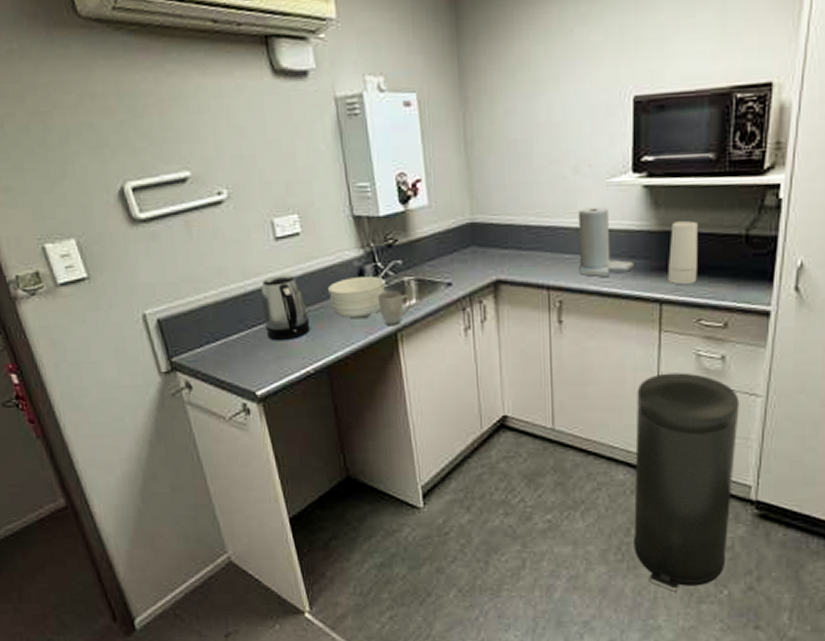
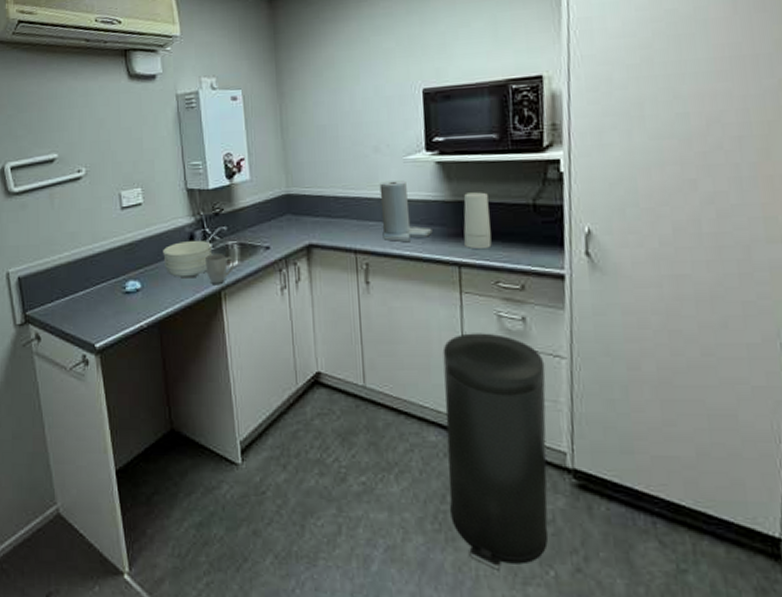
kettle: present [261,275,311,341] -> none [106,239,146,298]

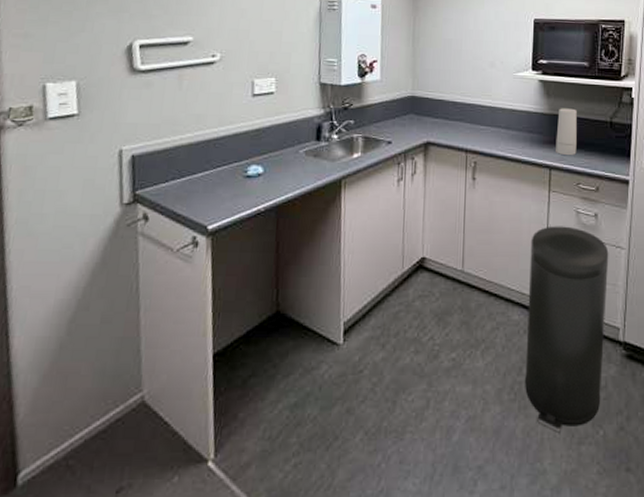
bowl: present [163,240,213,279] -> none [289,130,338,166]
mug: present [204,254,235,285] -> none [329,145,358,174]
paper towel: present [379,180,433,243] -> none [490,92,531,146]

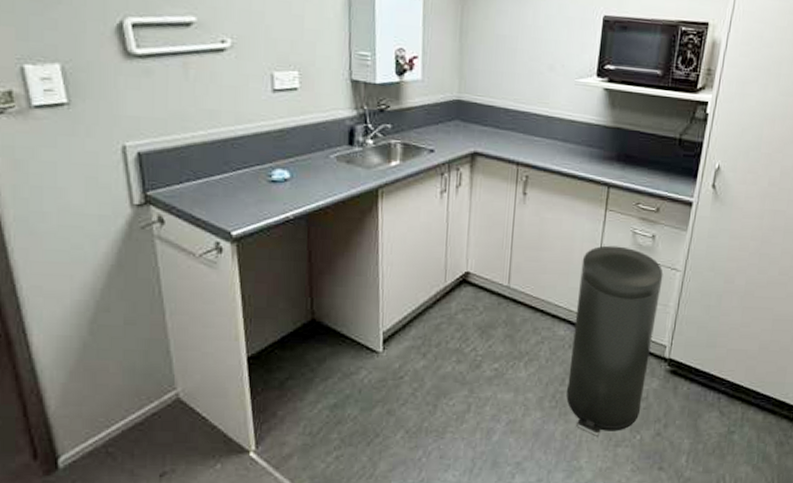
canister: present [556,108,577,156] -> none [616,121,644,174]

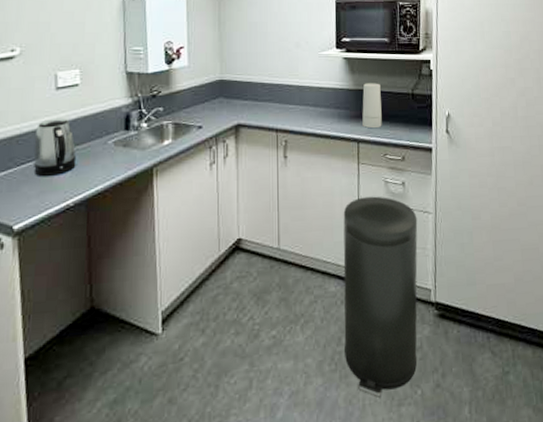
kettle: none [250,124,296,187] -> present [33,119,77,178]
canister: none [616,121,644,174] -> present [362,83,382,129]

